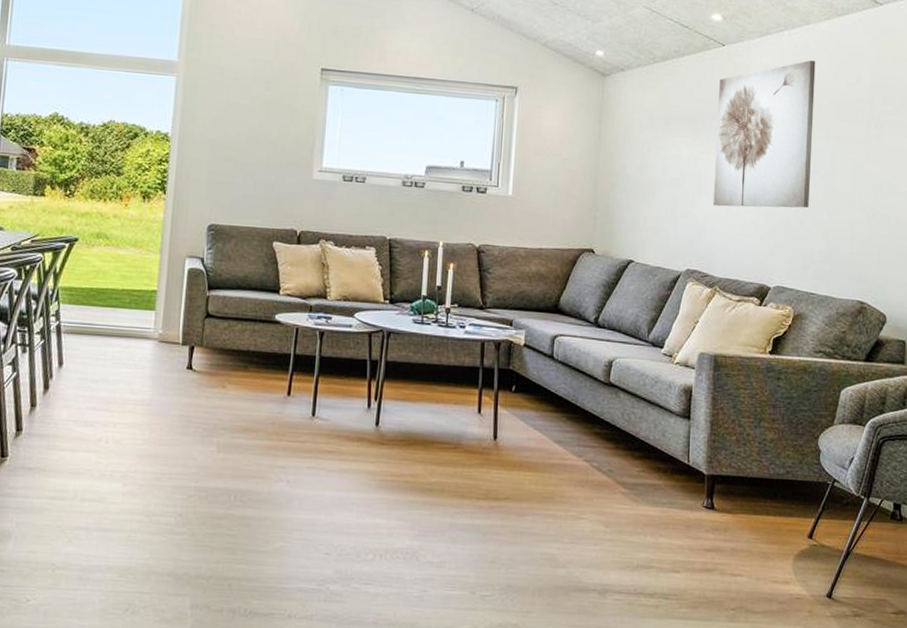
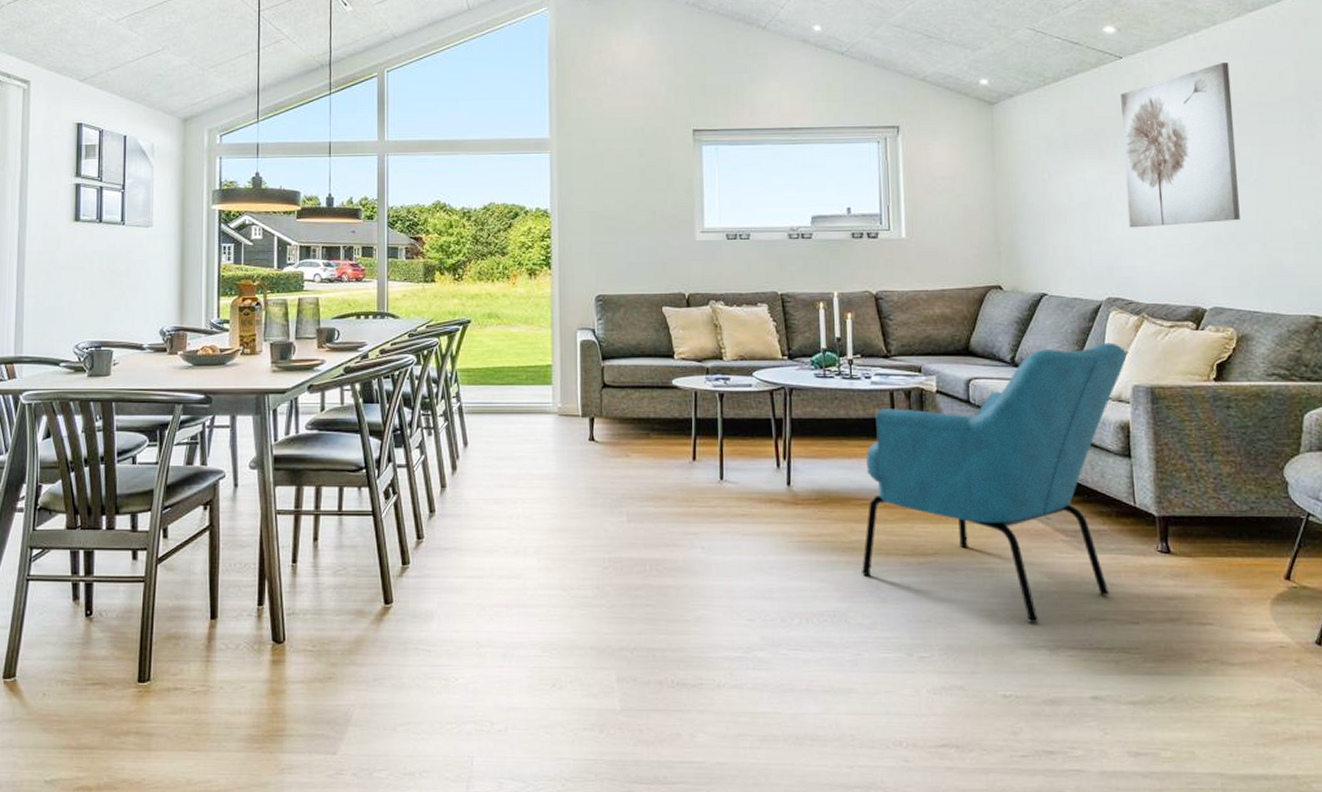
armchair: none [437,311,697,568] -> present [862,342,1127,623]

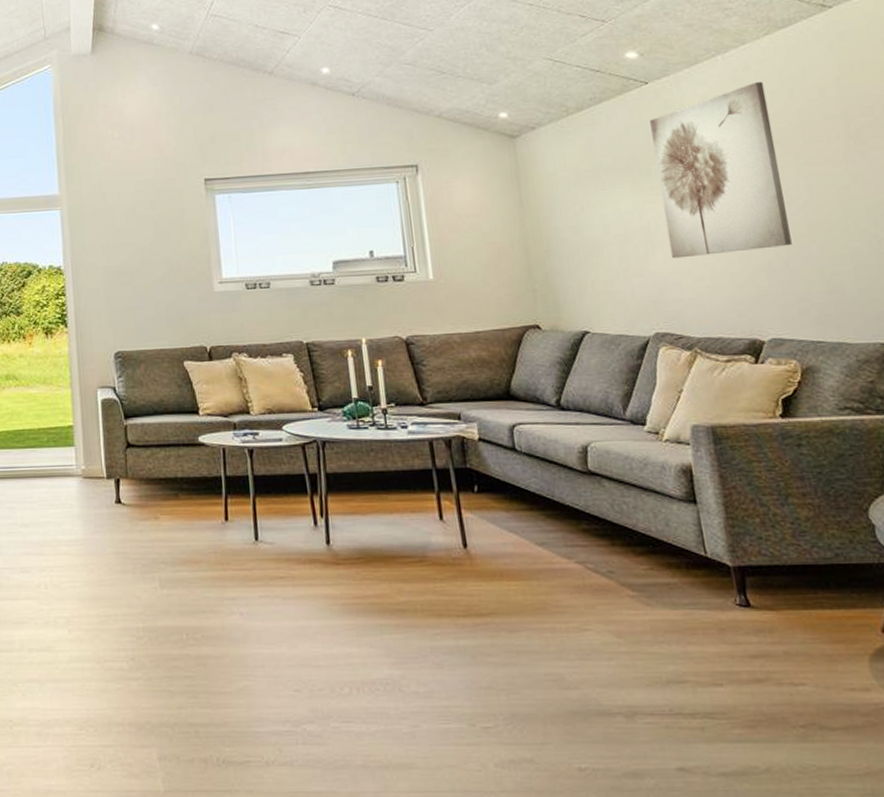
armchair: present [862,342,1127,623] -> none [408,380,687,687]

